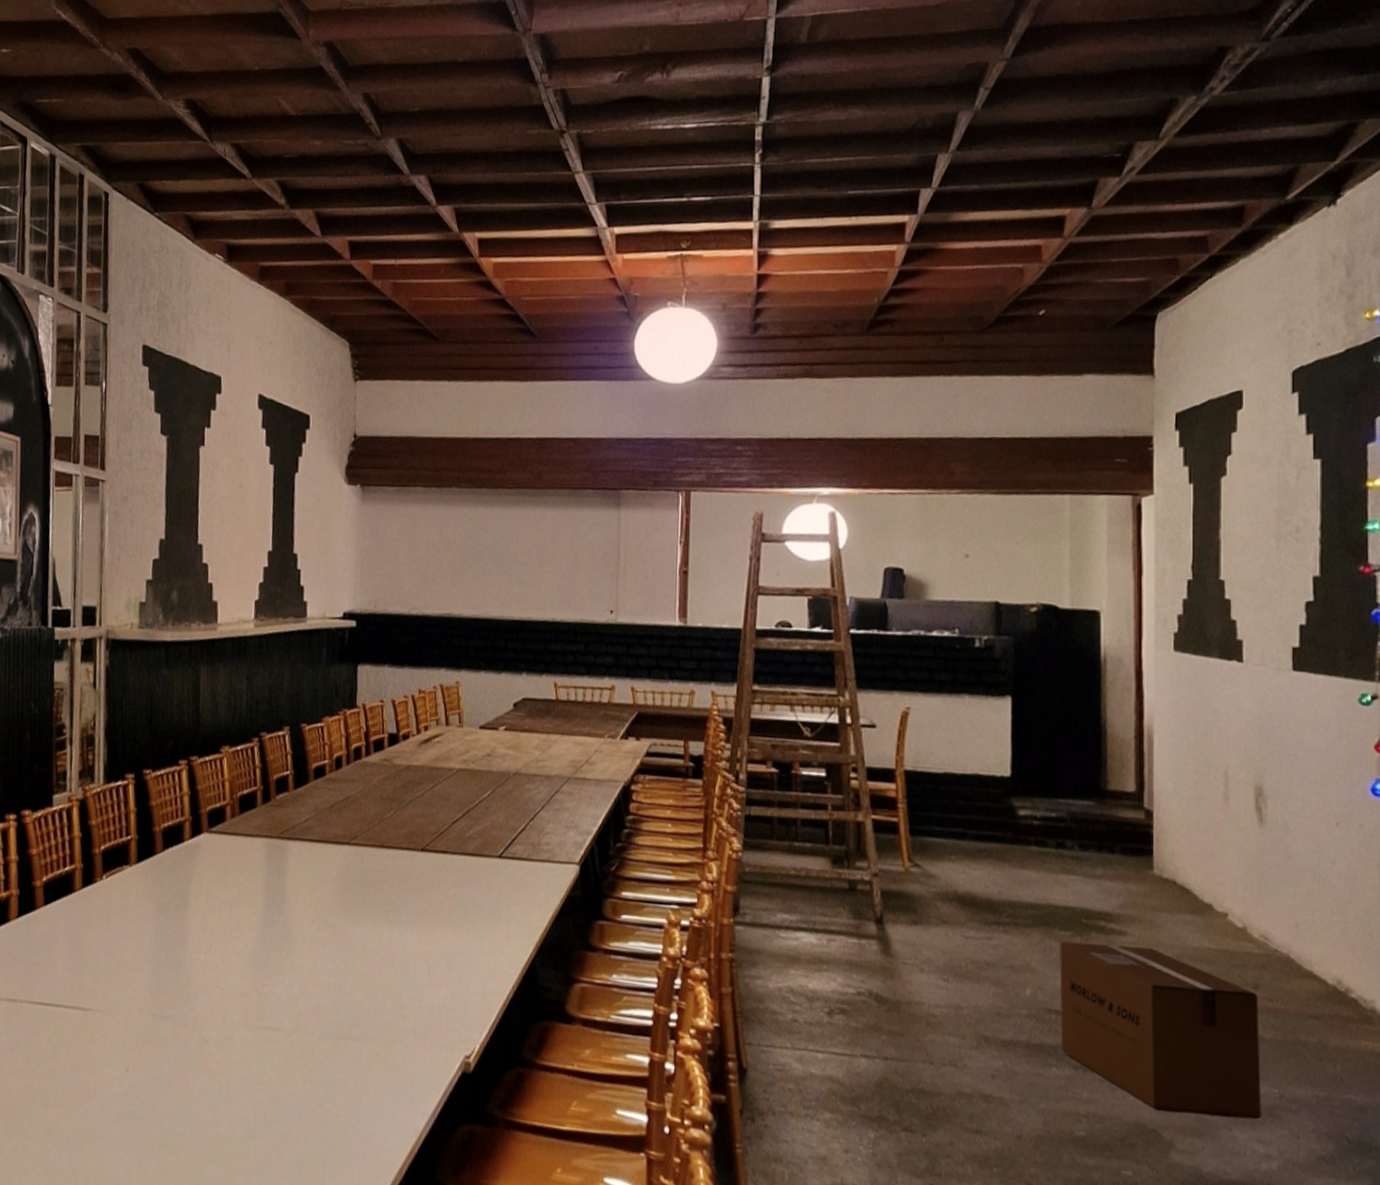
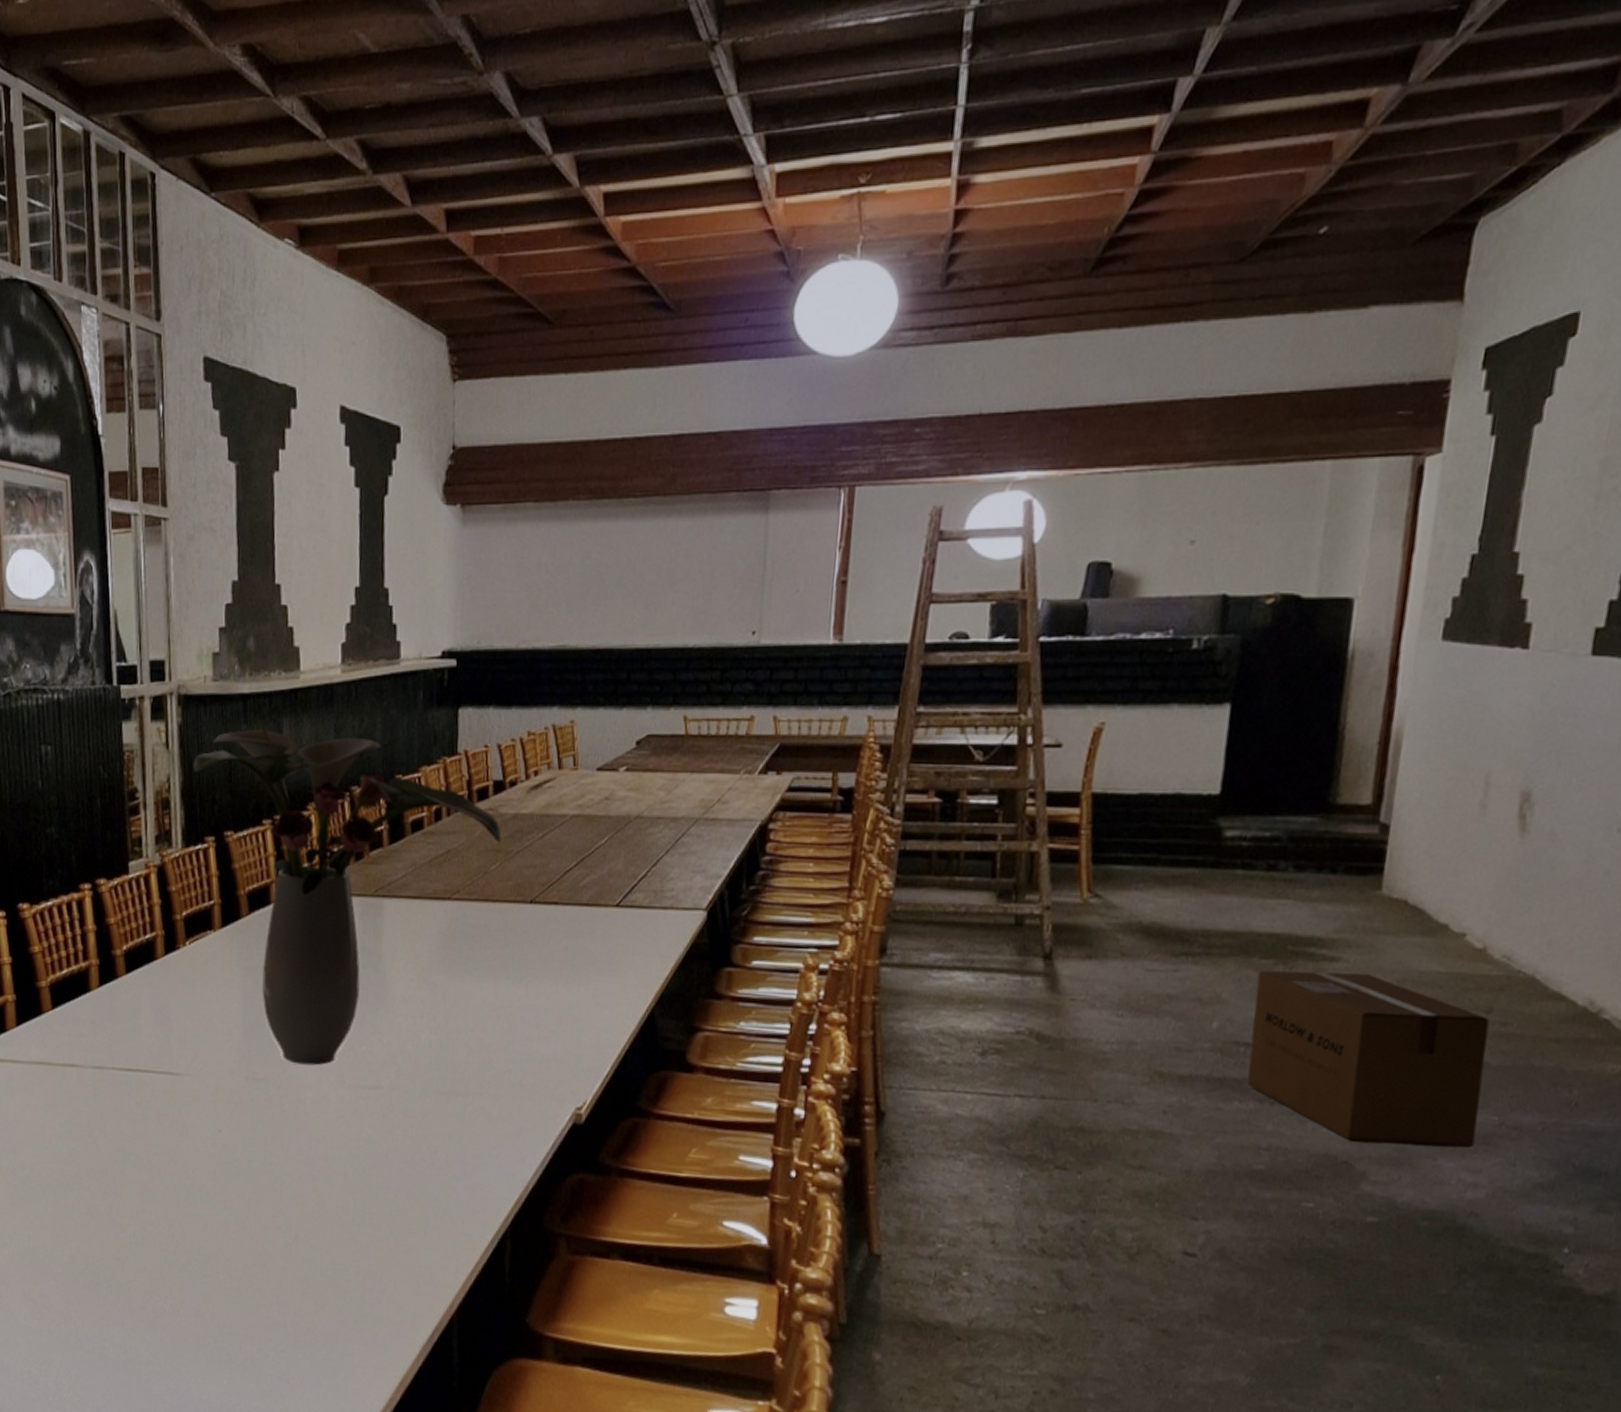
flower arrangement: none [117,674,396,1005] -> present [193,728,502,1066]

